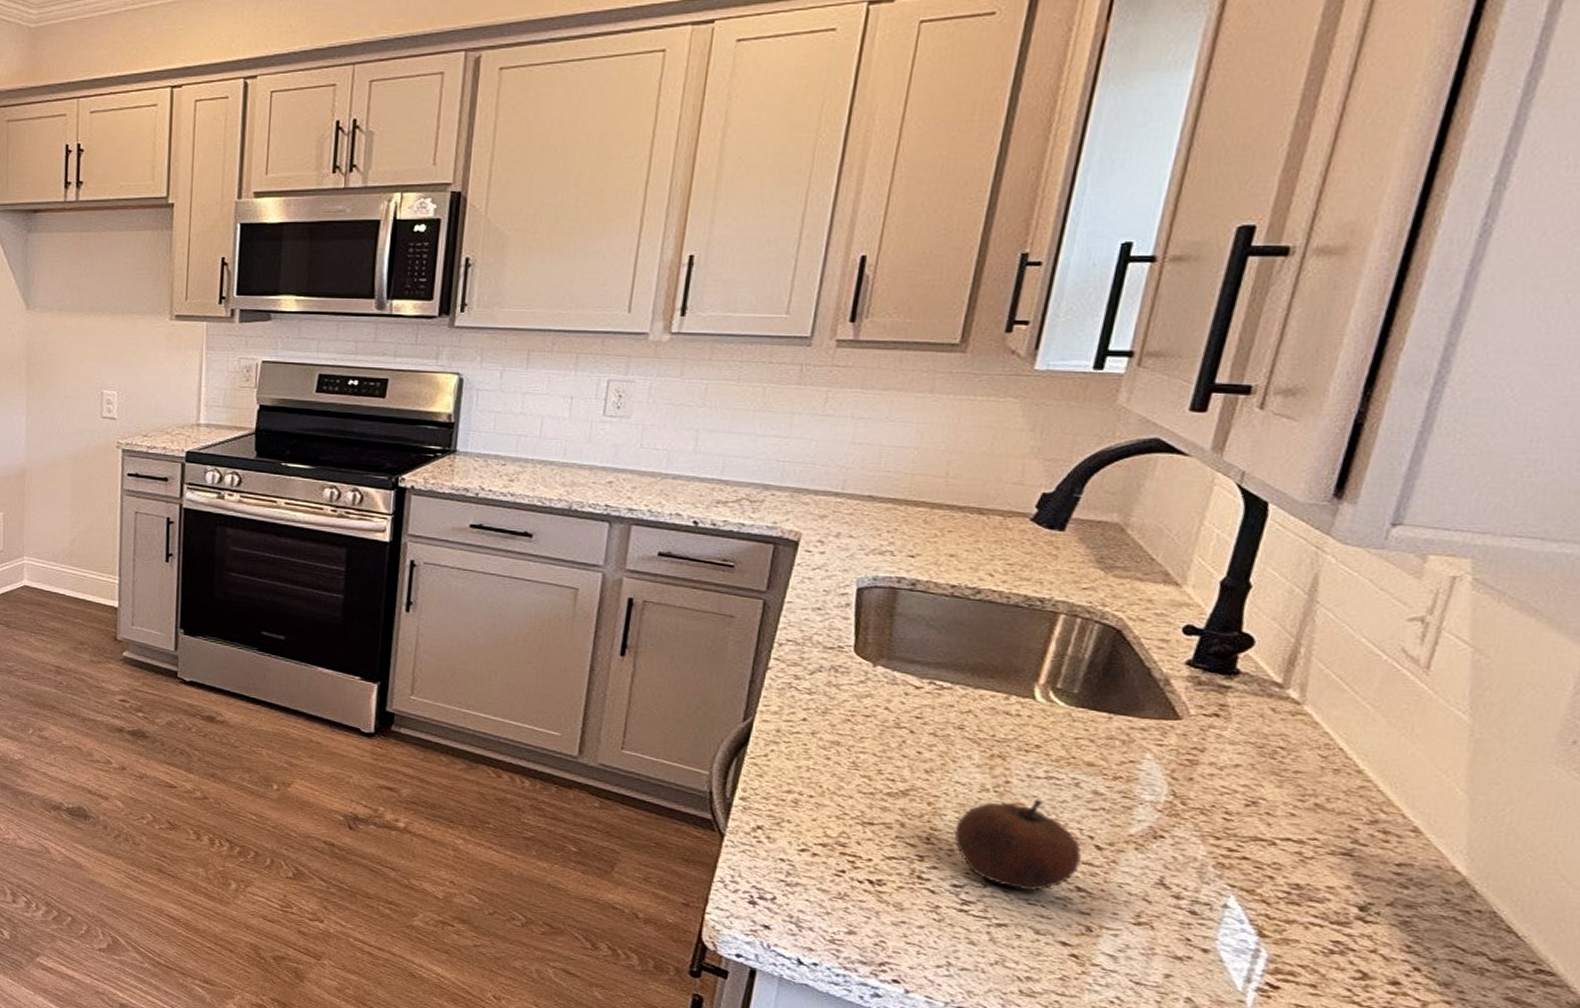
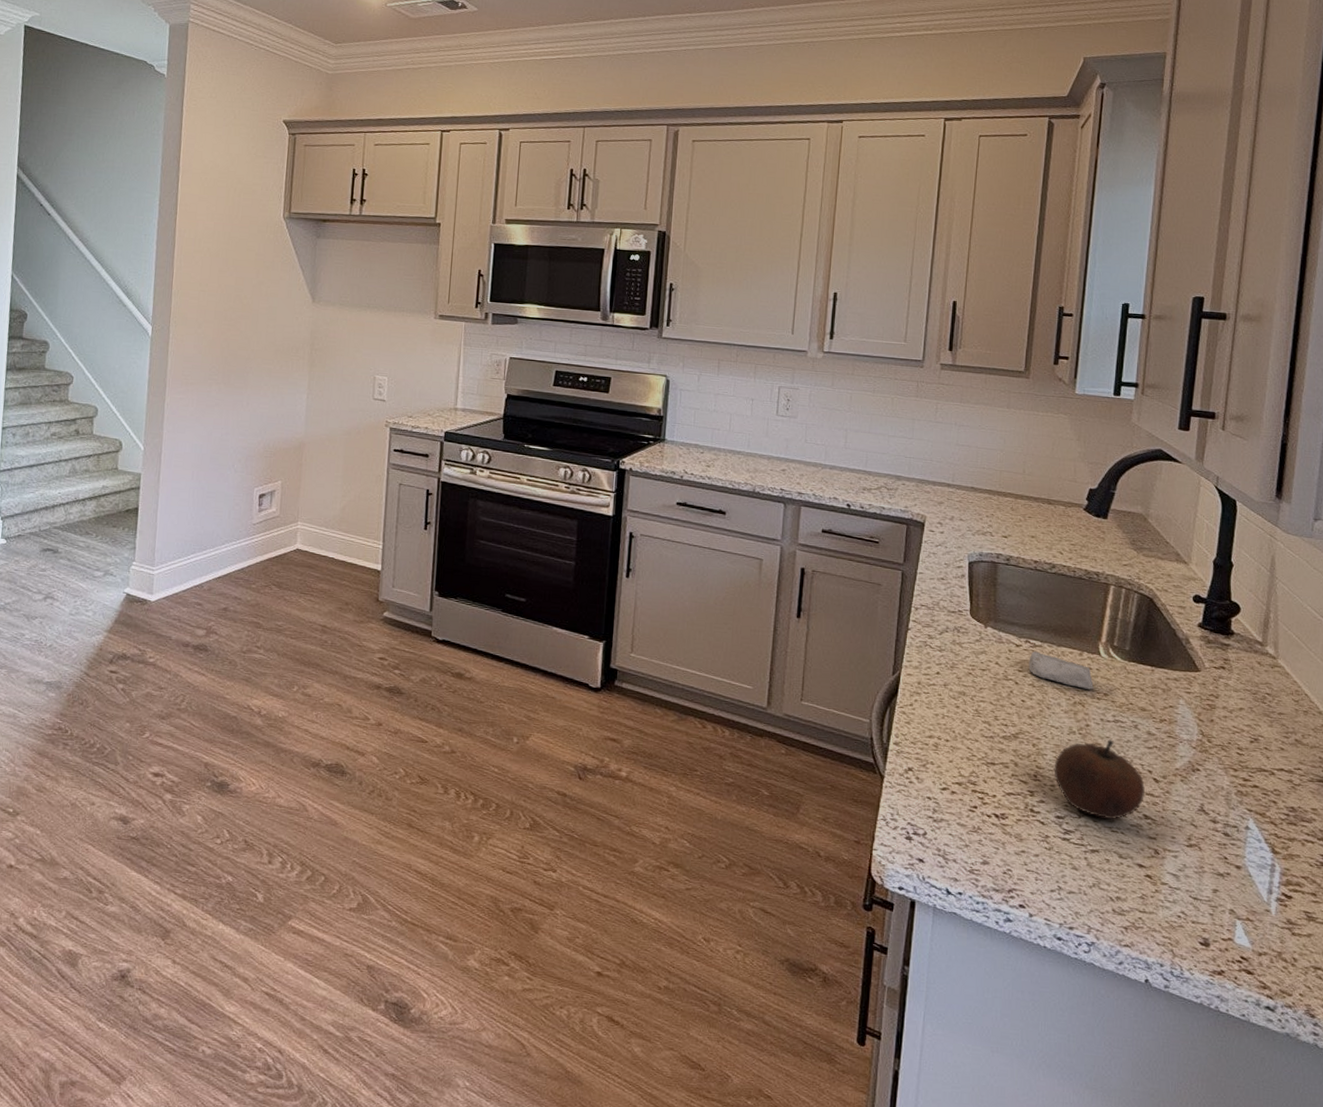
soap bar: none [930,694,1022,740] -> present [1028,651,1094,690]

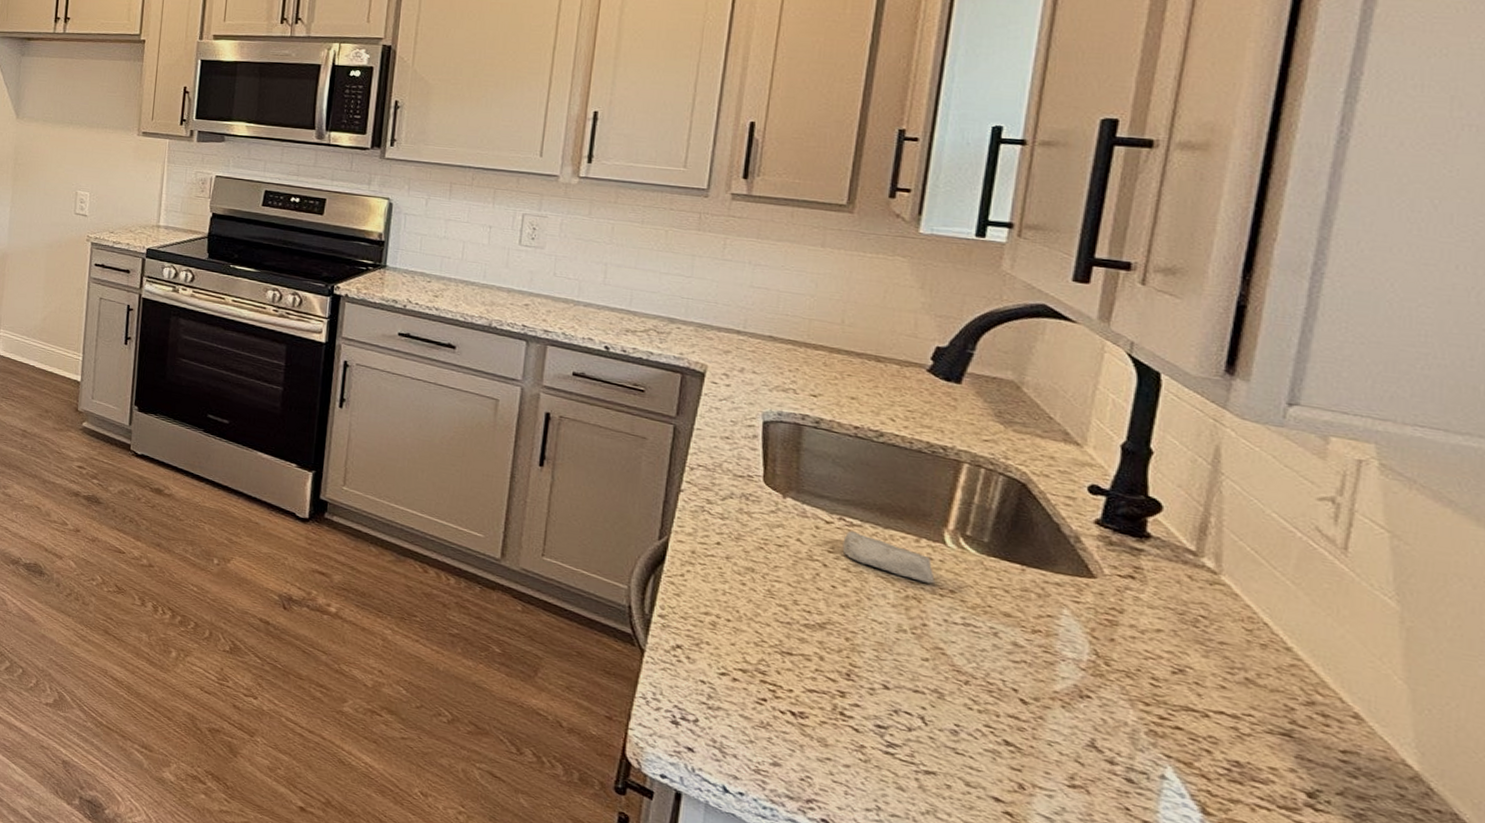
fruit: present [1053,739,1145,819] -> none [874,643,1006,740]

